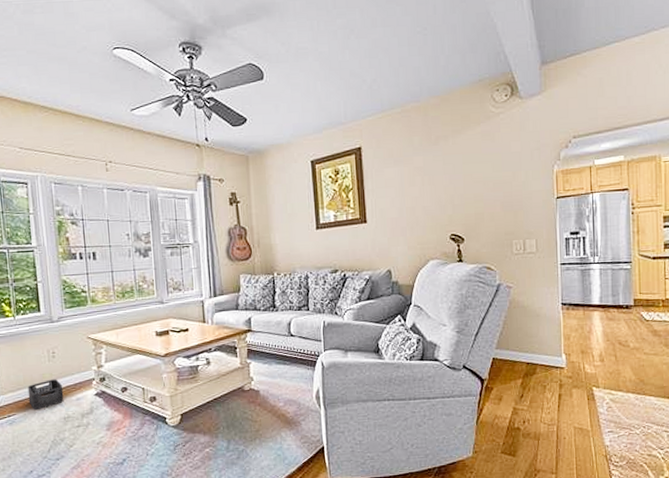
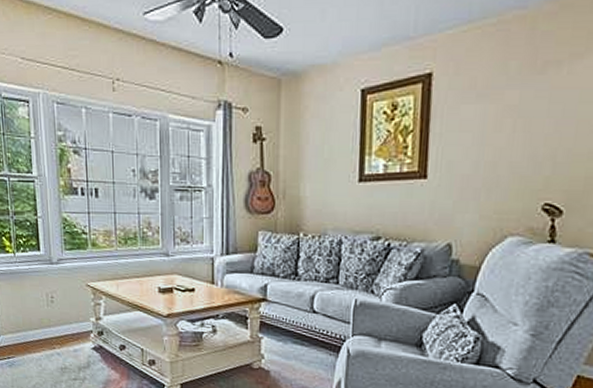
storage bin: present [27,379,64,411] -> none [26,325,62,356]

